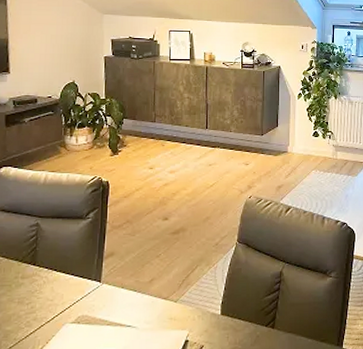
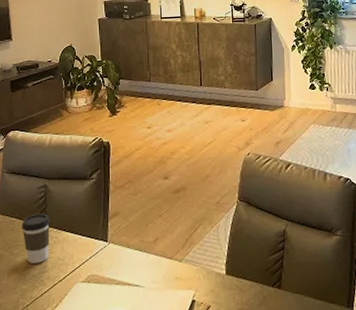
coffee cup: none [9,252,40,304] -> present [22,213,50,264]

